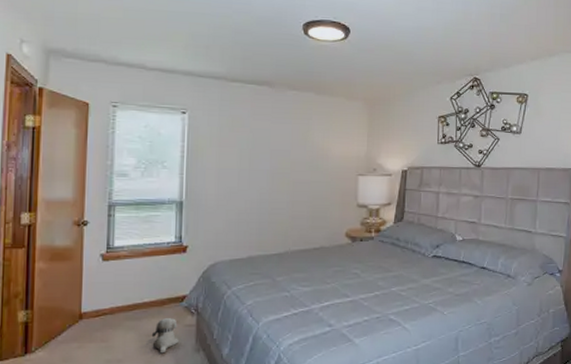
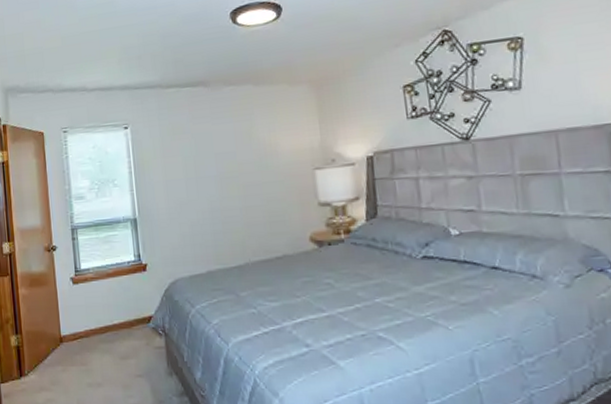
plush toy: present [151,318,178,354] -> none [124,340,151,377]

